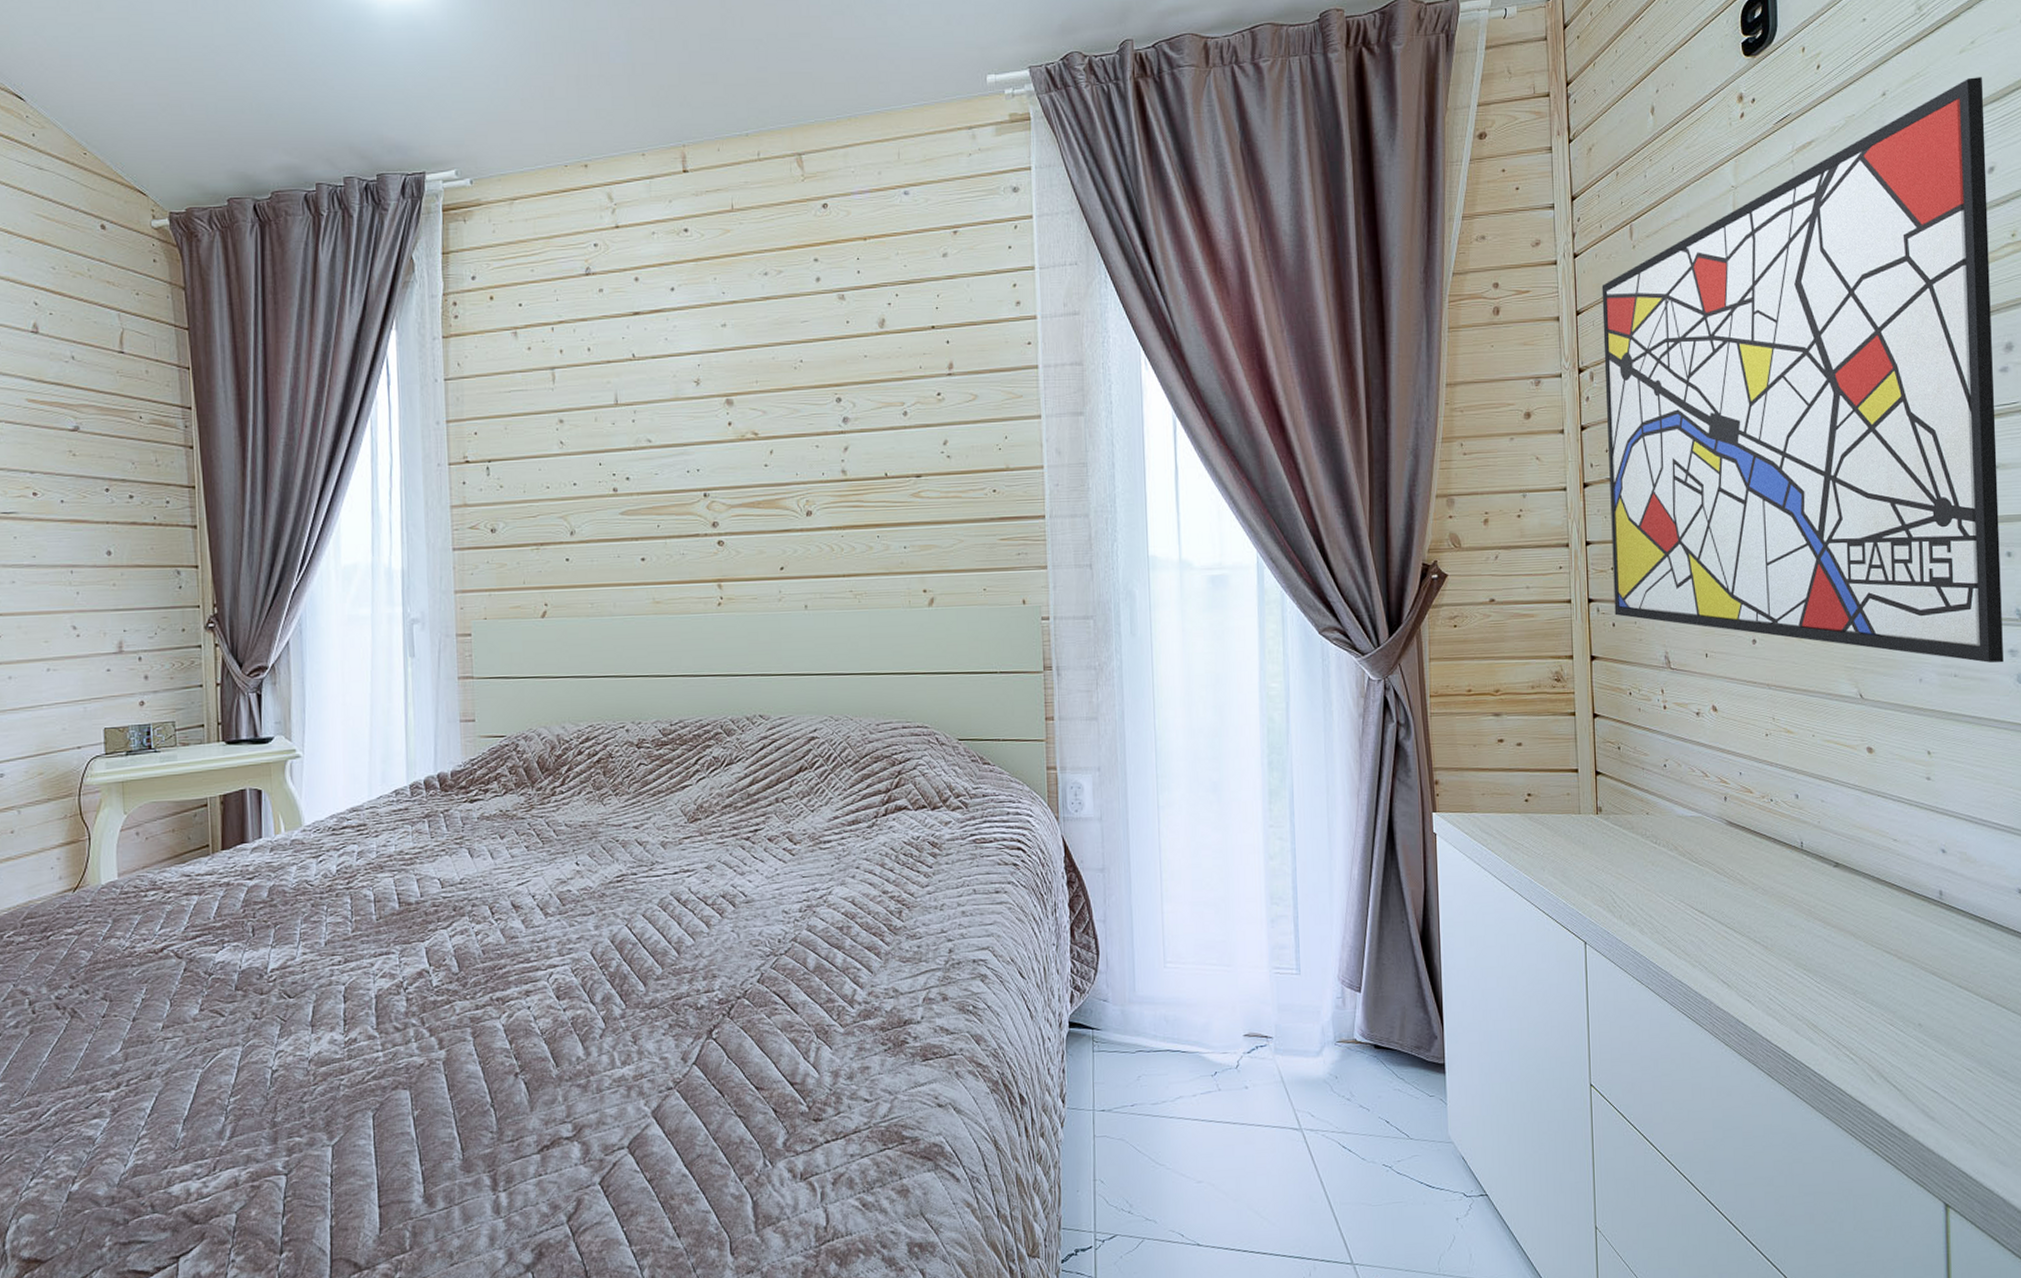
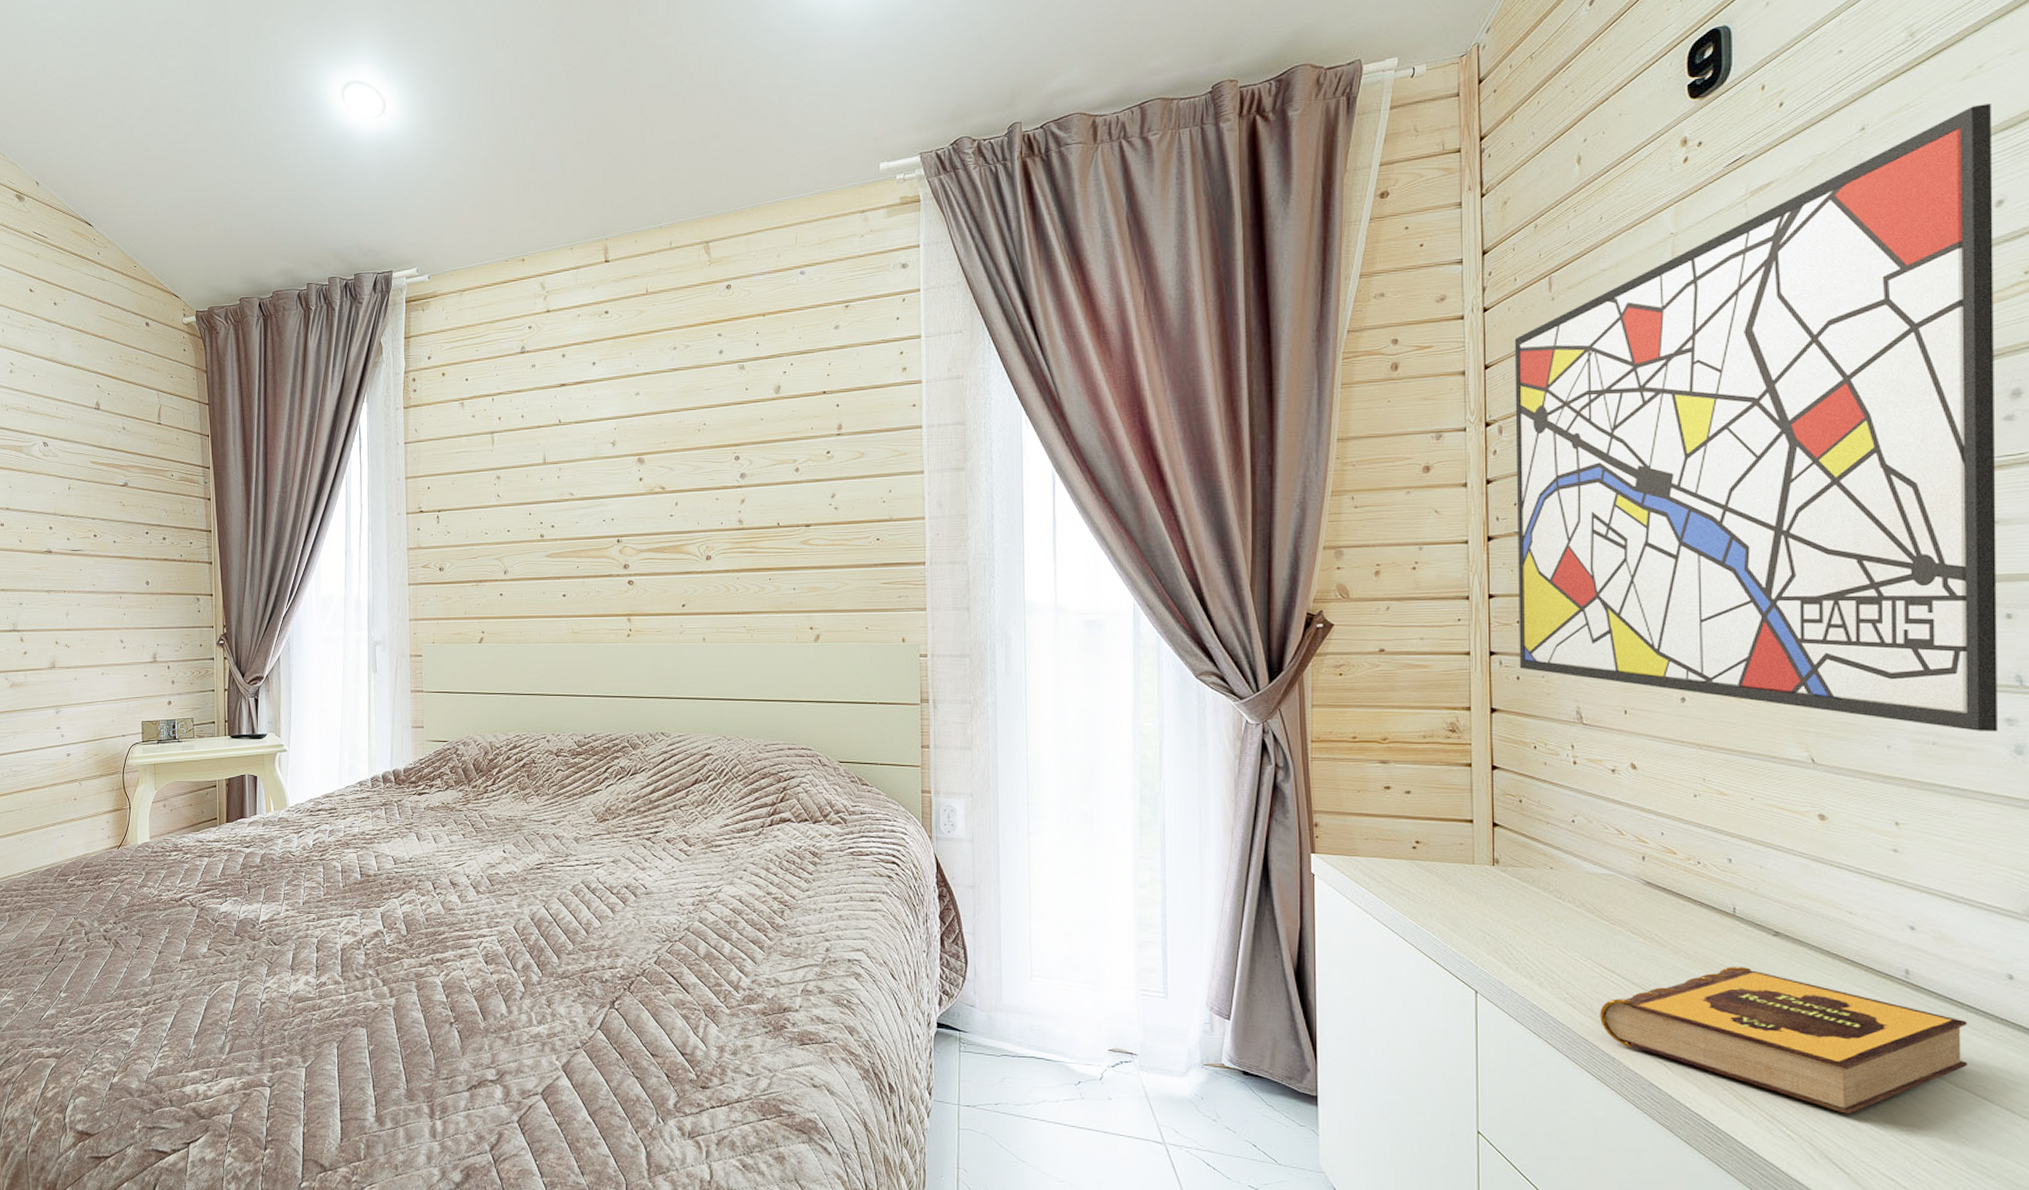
hardback book: none [1693,898,1990,1033] -> present [1600,966,1968,1114]

